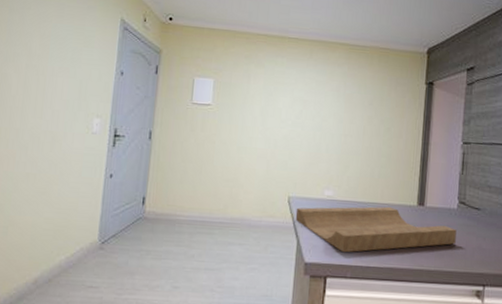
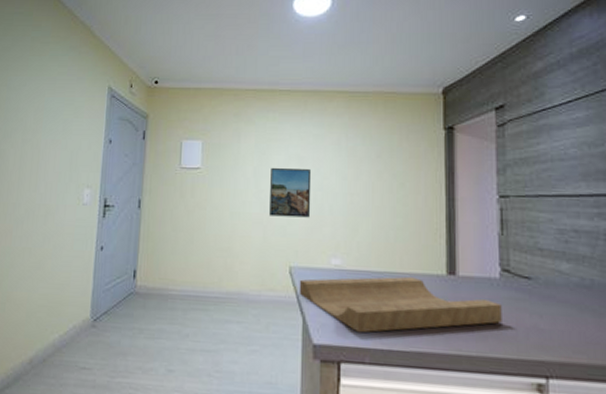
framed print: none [273,108,313,154] -> present [269,167,312,218]

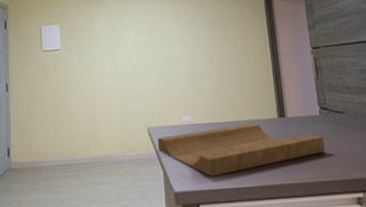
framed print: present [269,167,312,218] -> none [123,41,162,85]

